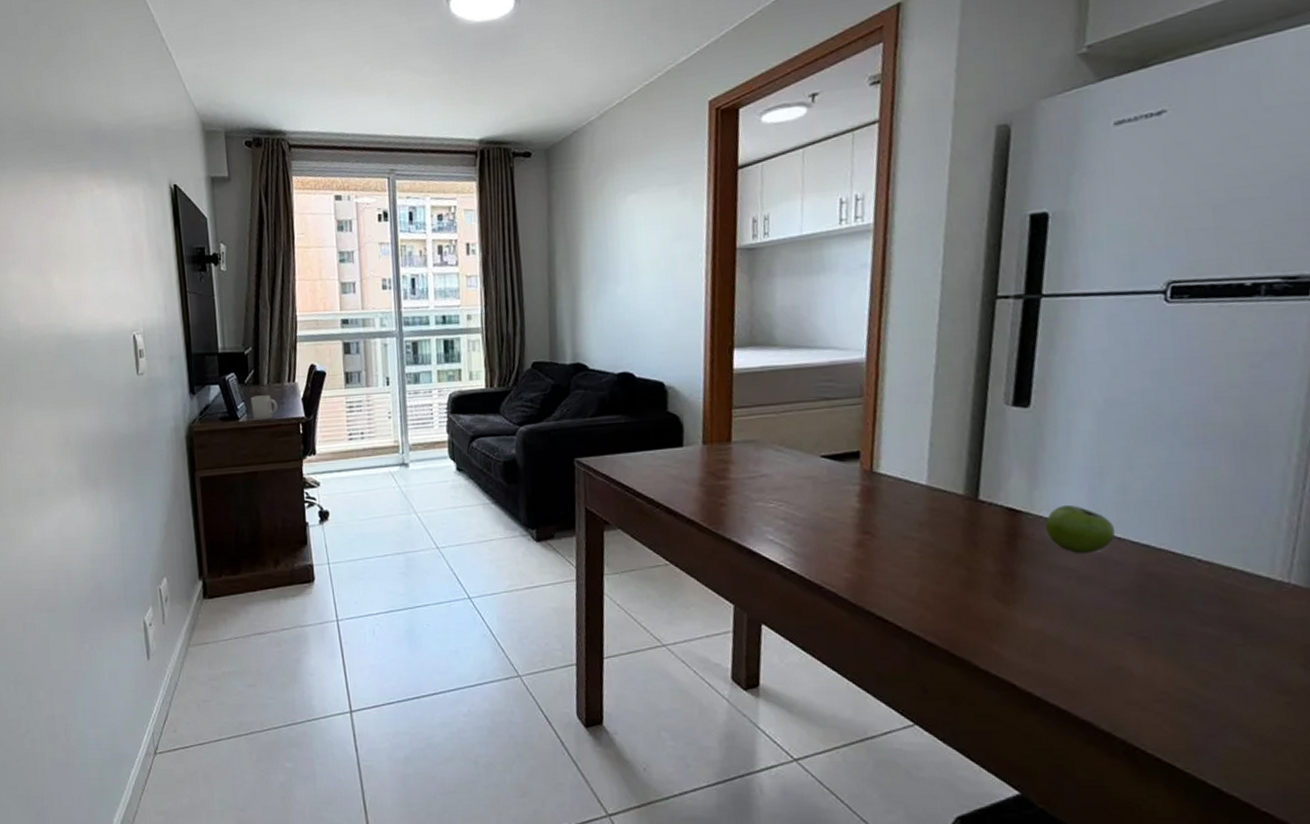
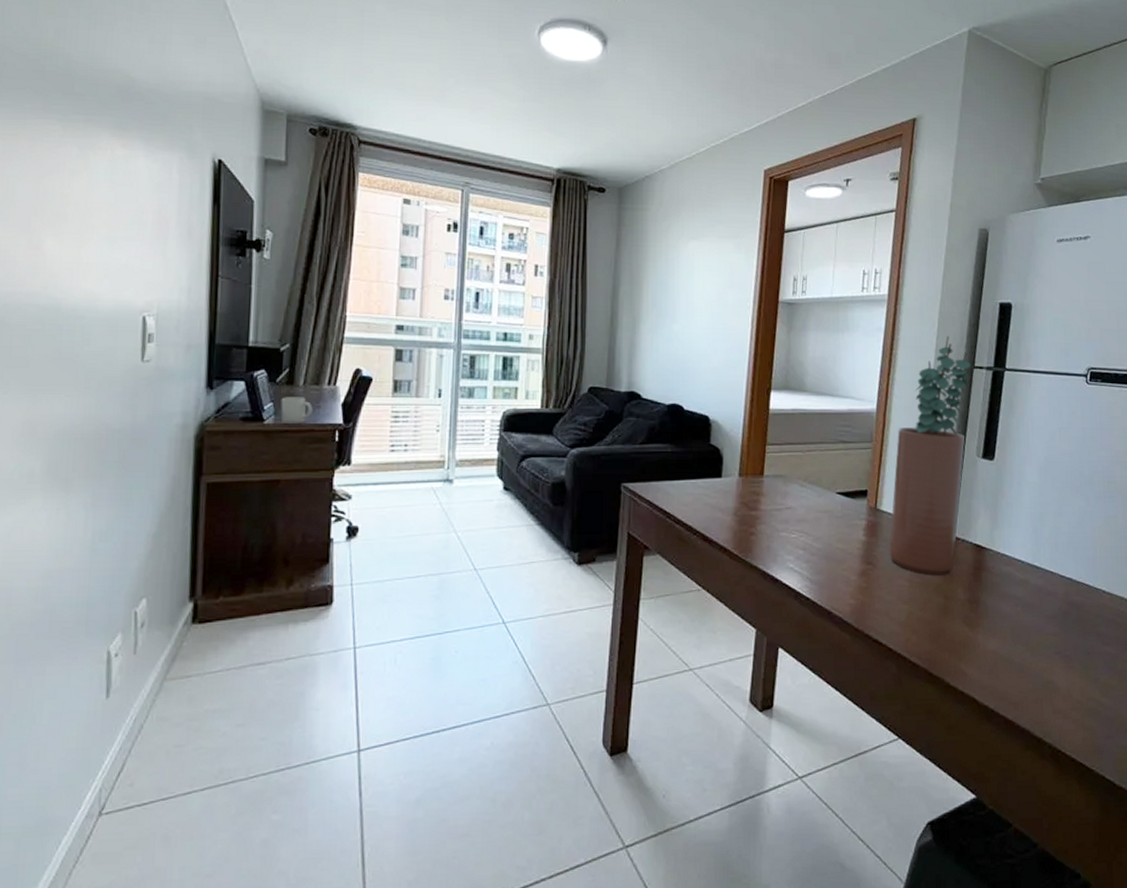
vase: none [891,263,992,545] -> present [889,336,971,576]
fruit: present [1045,504,1116,553] -> none [1002,543,1050,584]

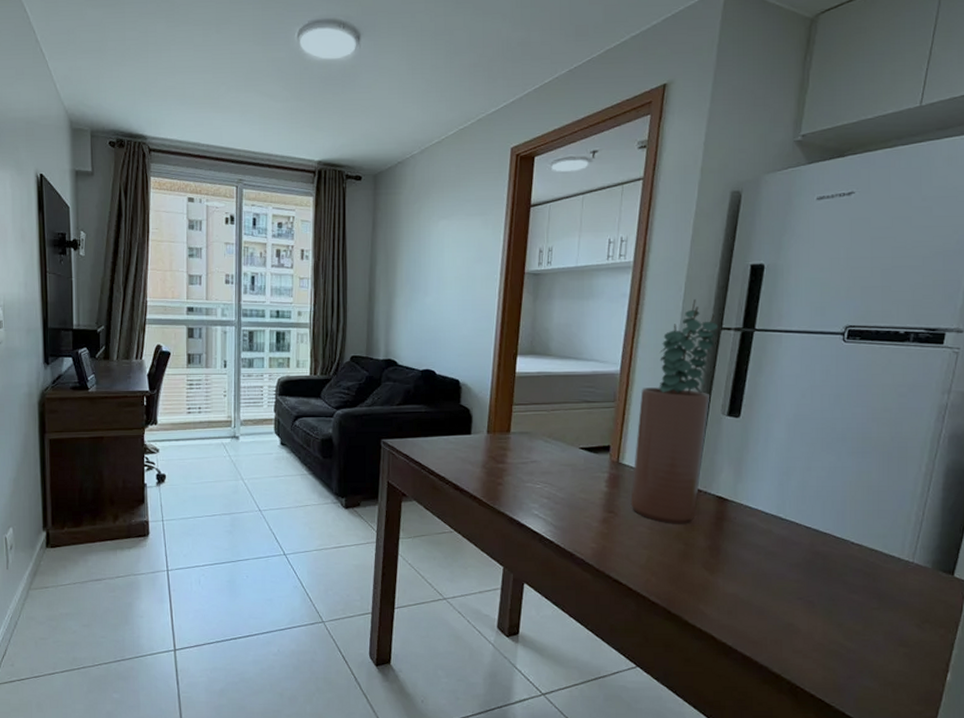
mug: present [280,397,313,425] -> none [100,369,125,392]

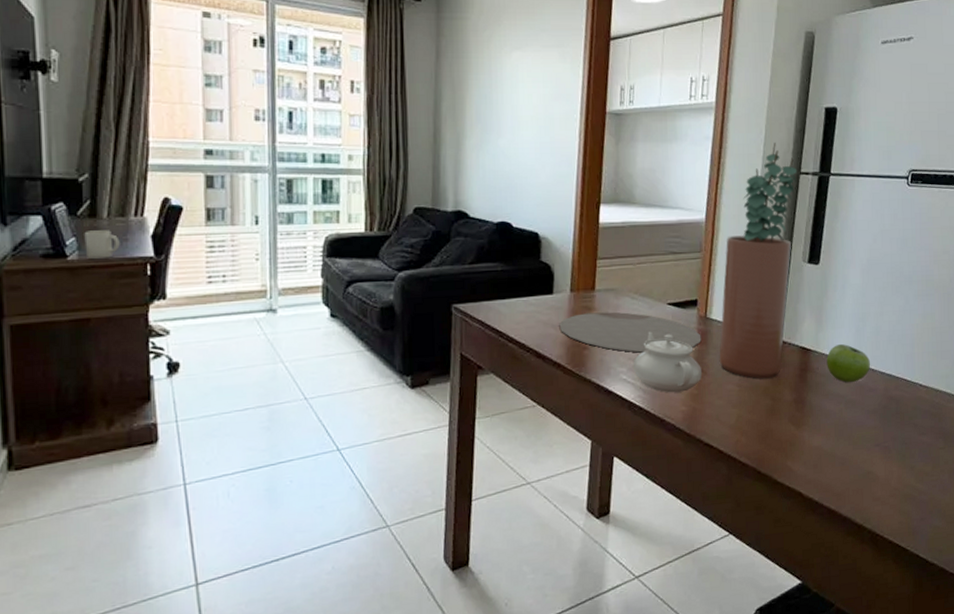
mug: none [100,369,125,392] -> present [84,230,120,260]
placemat: none [476,453,613,491] -> present [559,312,702,353]
teapot: none [544,472,613,530] -> present [633,331,703,393]
fruit: none [745,495,795,534] -> present [826,343,871,382]

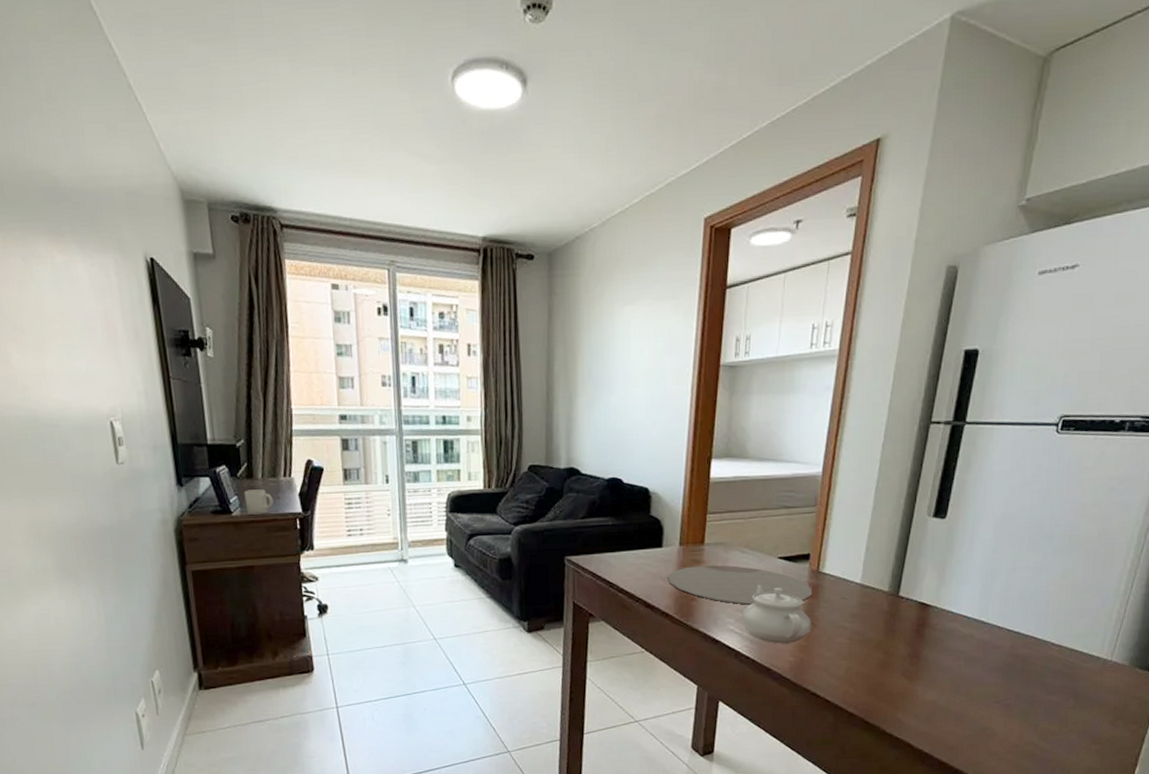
vase: present [719,143,798,379] -> none [830,391,928,633]
fruit: present [826,343,871,382] -> none [947,599,997,639]

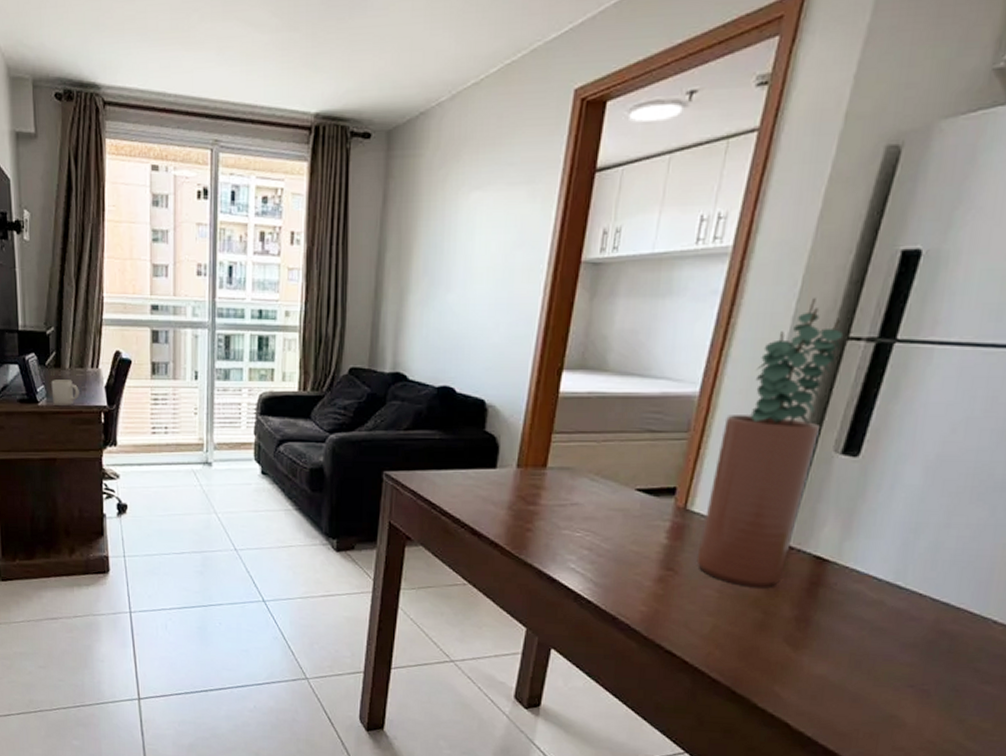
placemat: present [668,565,813,605] -> none [500,492,677,542]
teapot: present [740,584,812,644] -> none [584,519,673,590]
vase: none [830,391,928,633] -> present [696,298,844,588]

